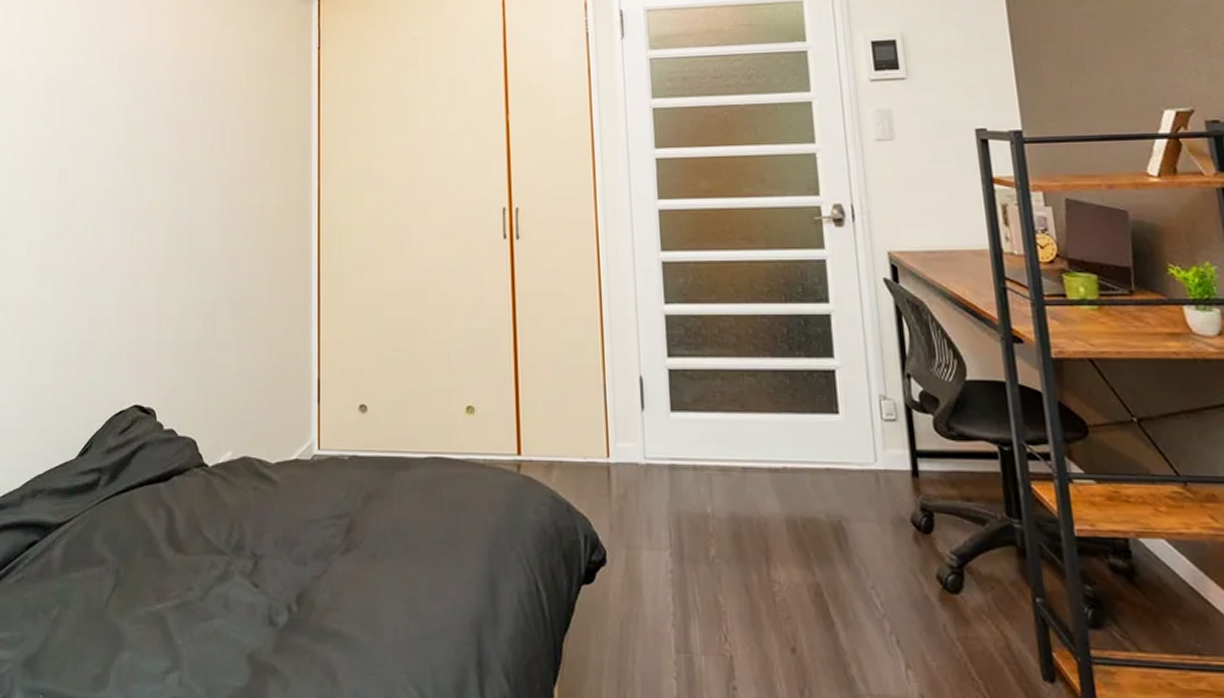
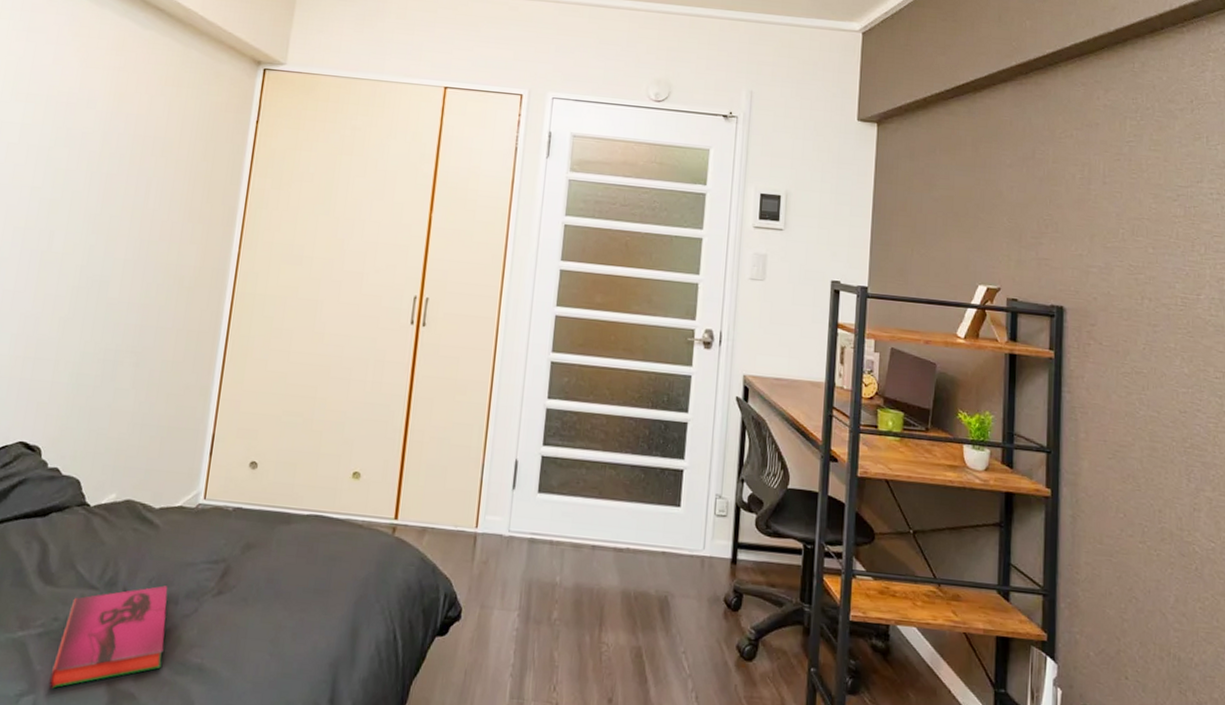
hardback book: none [191,546,299,664] -> present [49,585,168,689]

